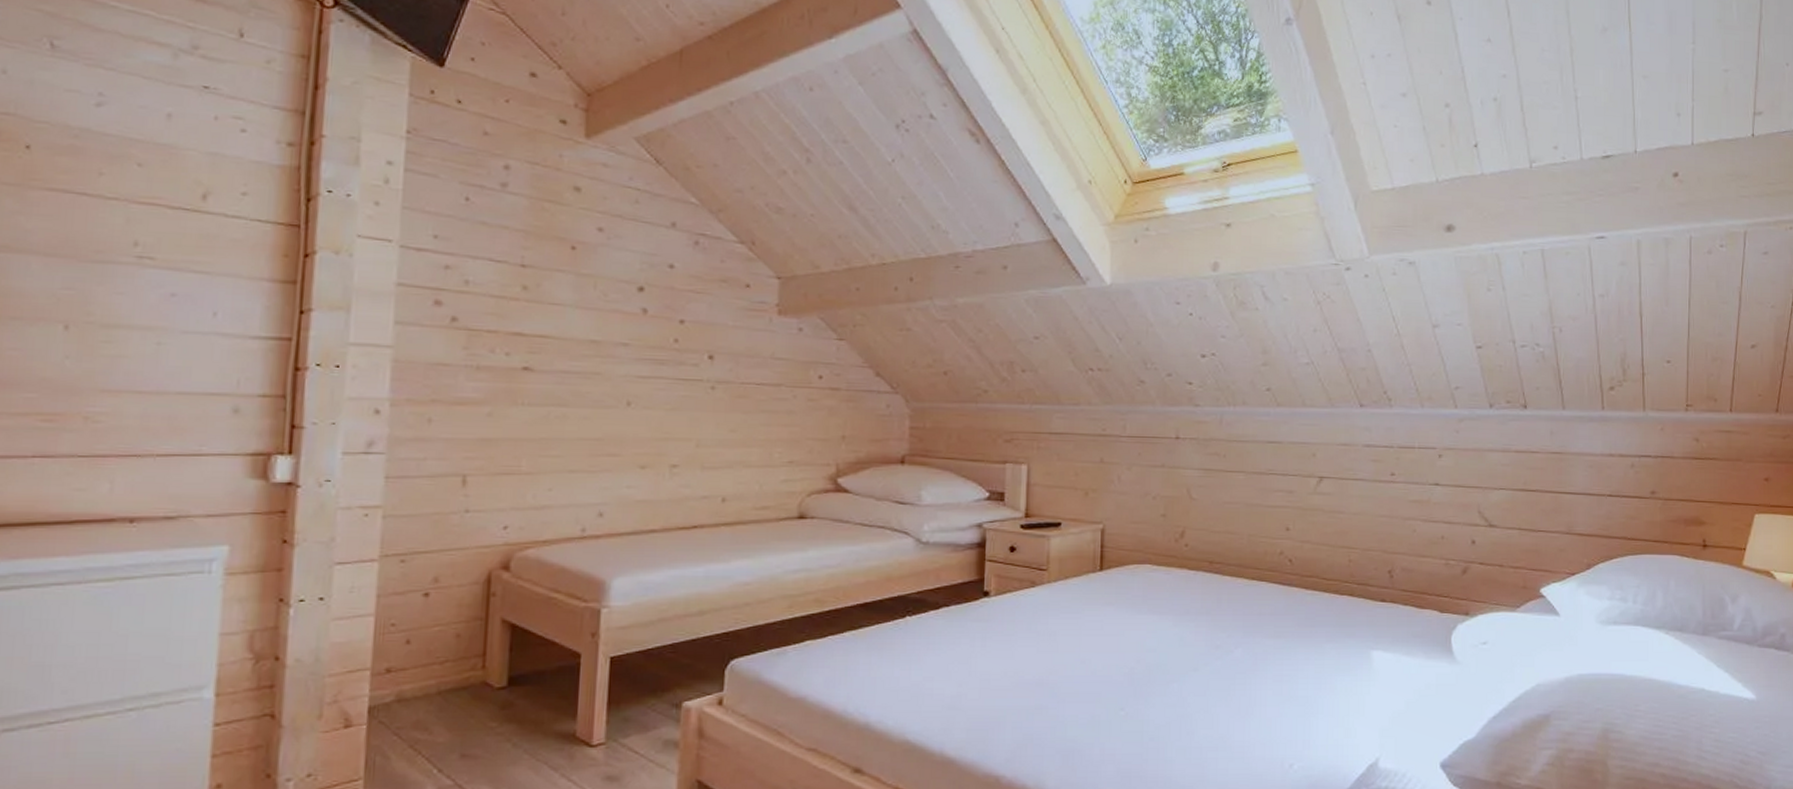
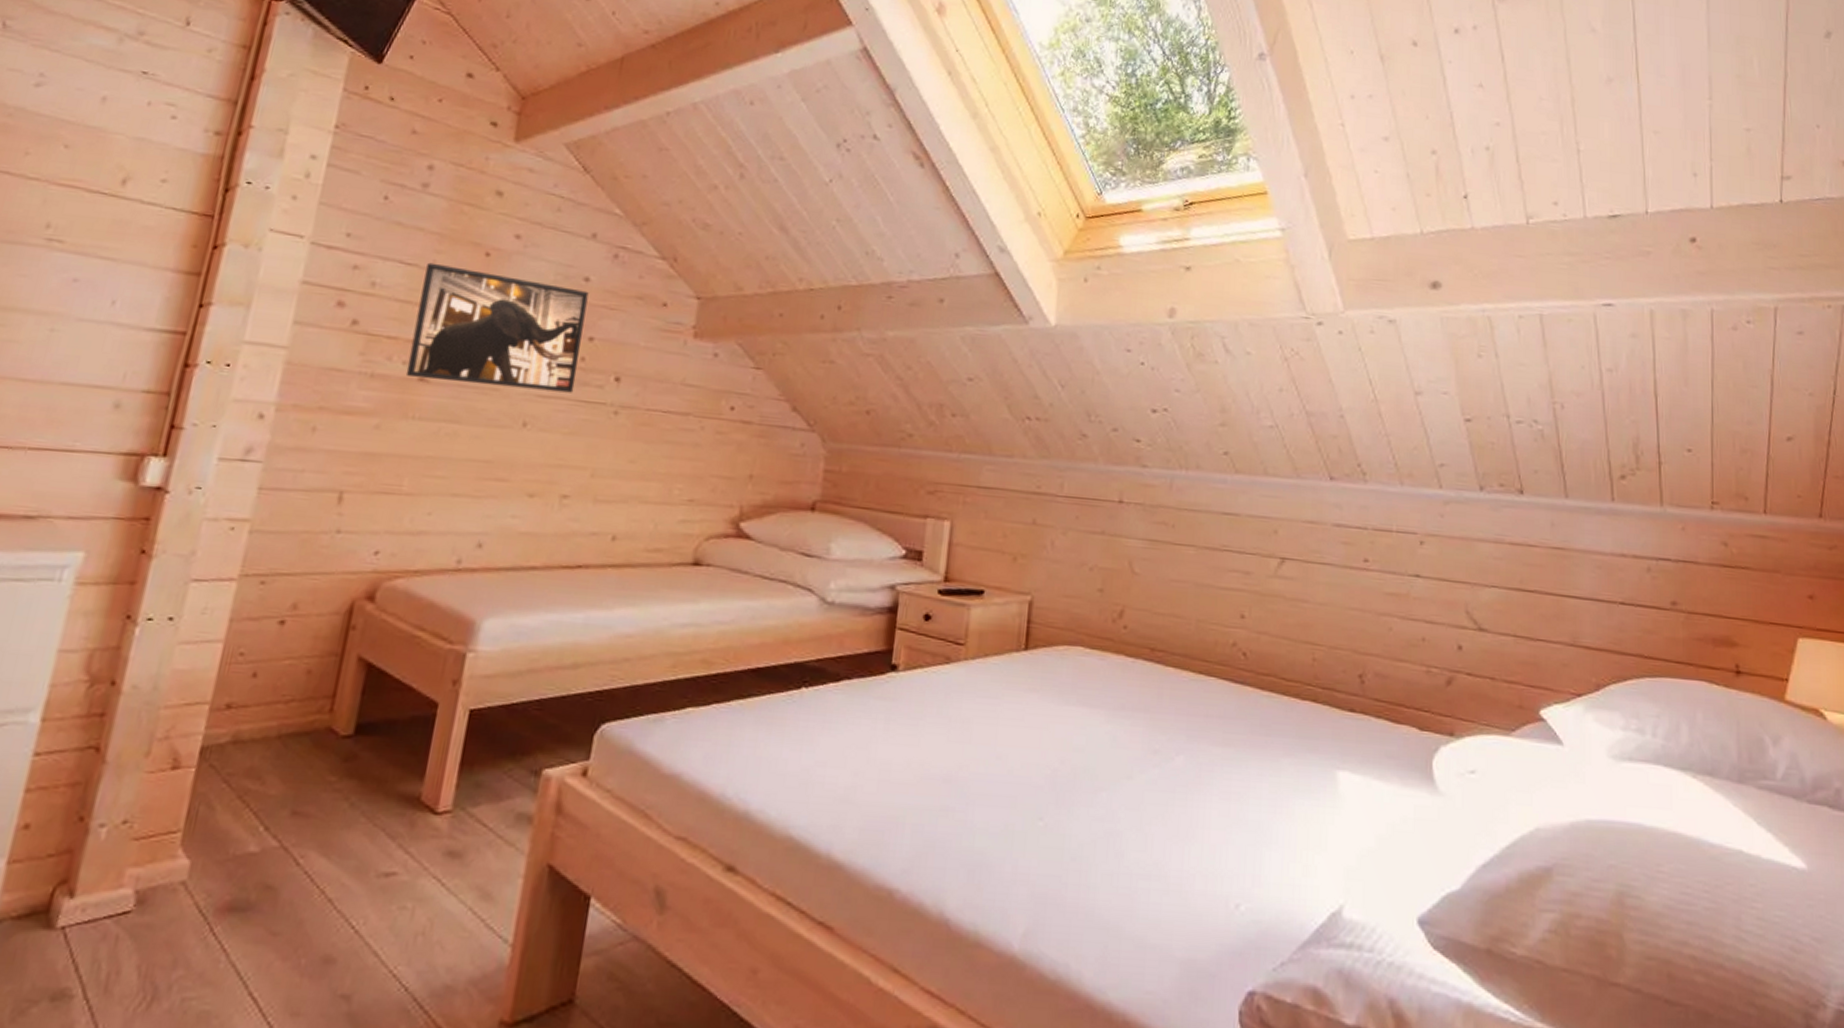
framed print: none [510,258,675,372] -> present [405,262,589,393]

